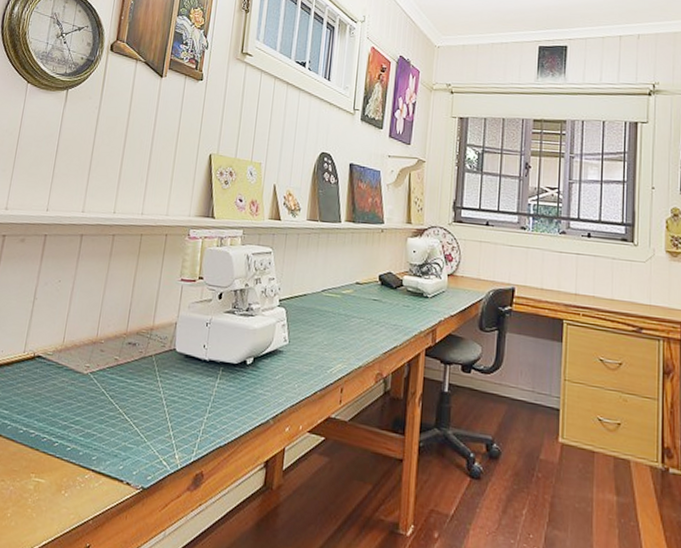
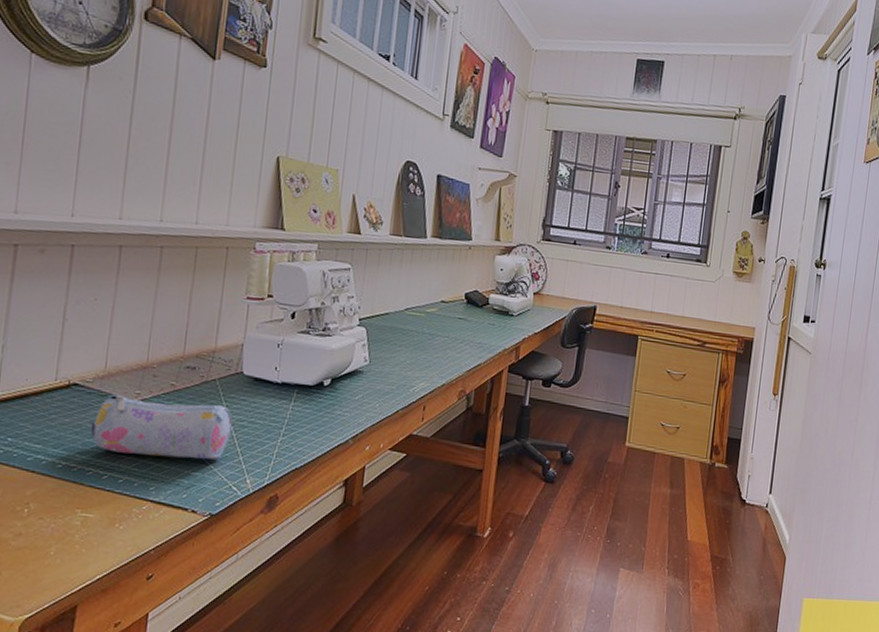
pencil case: none [47,366,165,433] -> present [90,394,232,459]

